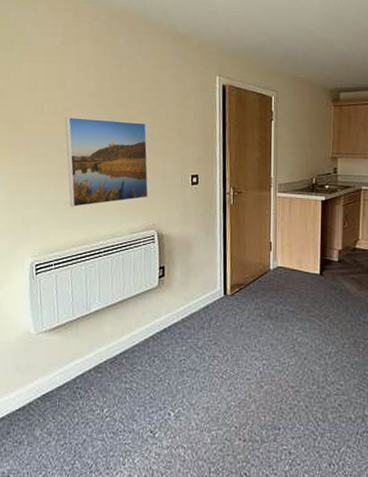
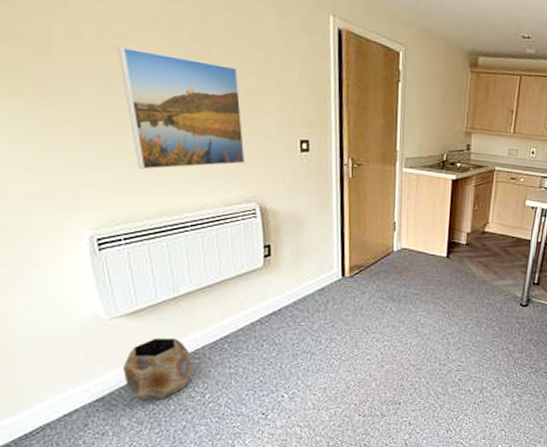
planter: none [41,351,96,412] -> present [122,337,192,400]

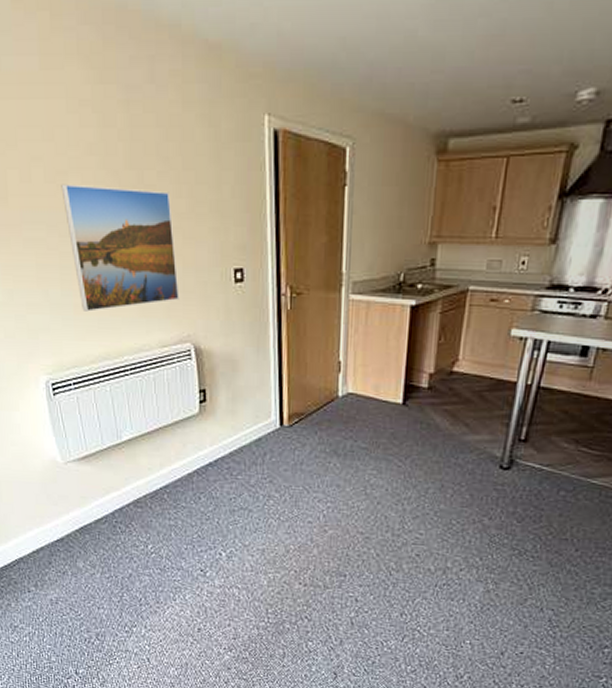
planter: present [122,337,192,400] -> none [76,483,136,546]

